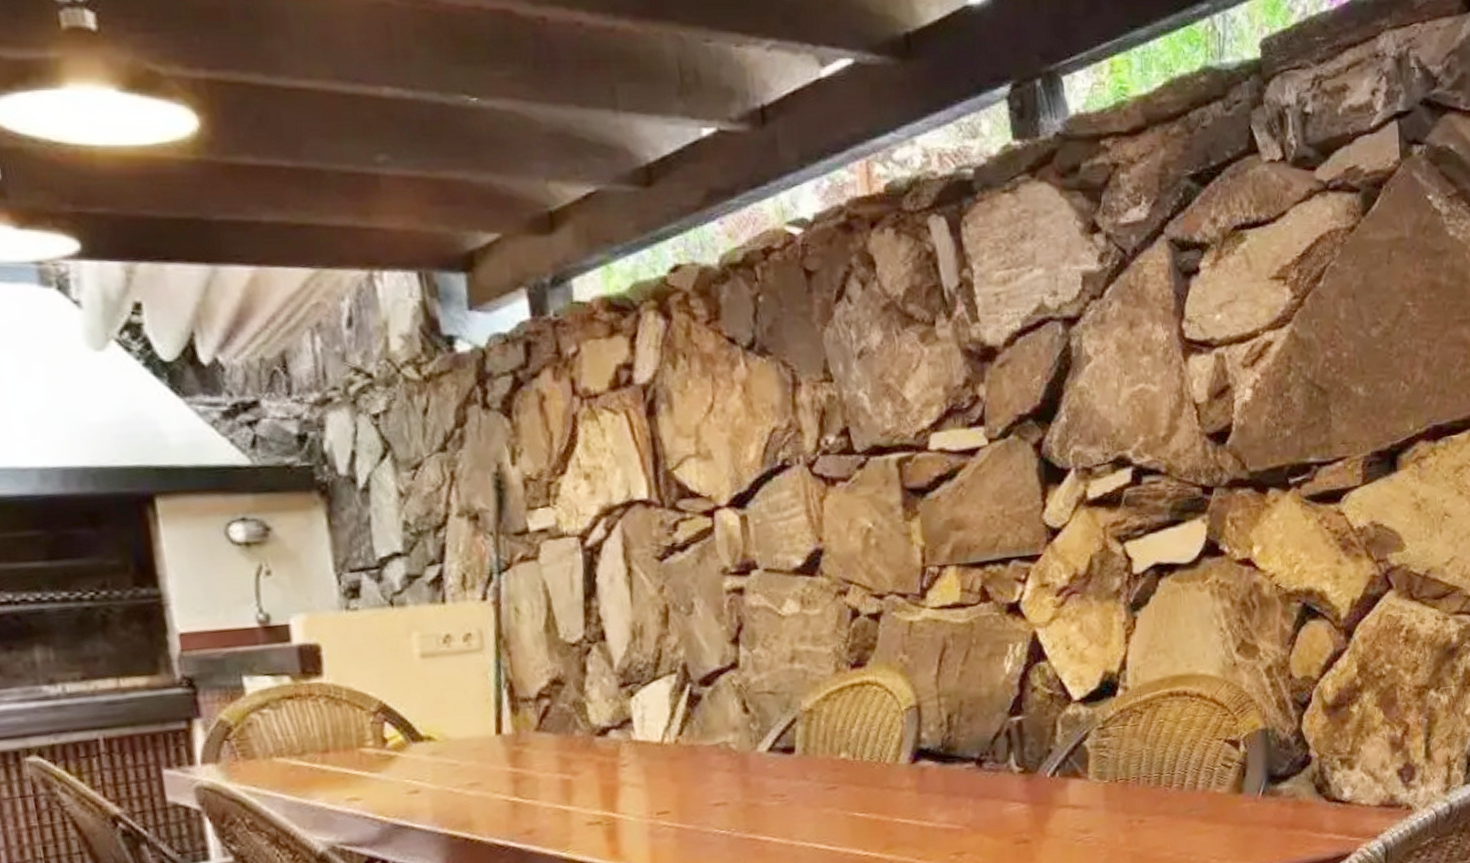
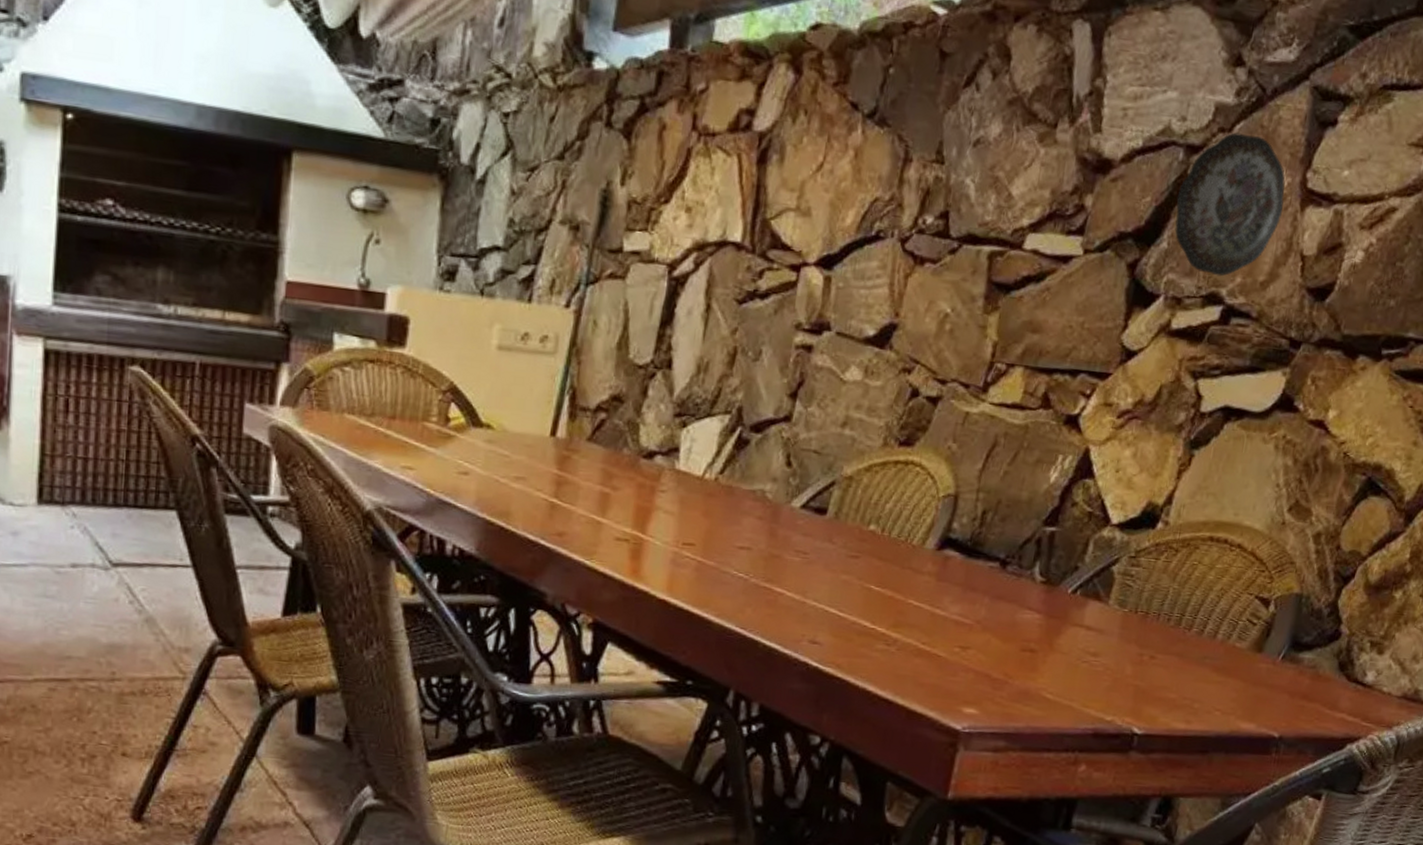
decorative plate: none [1065,296,1168,440] -> present [1174,132,1285,277]

